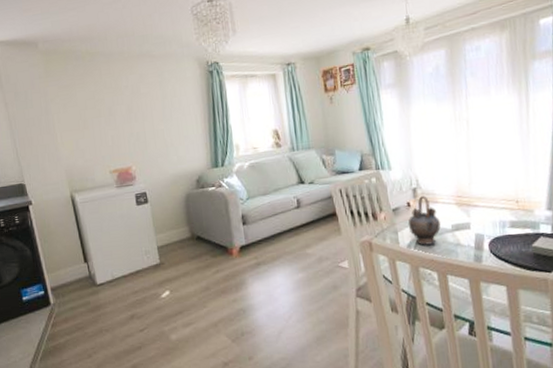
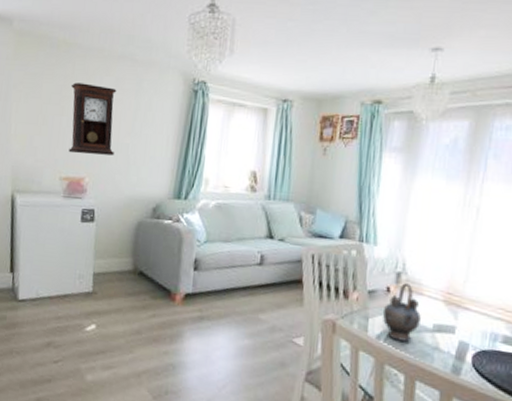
pendulum clock: none [101,84,153,148] -> present [68,83,117,156]

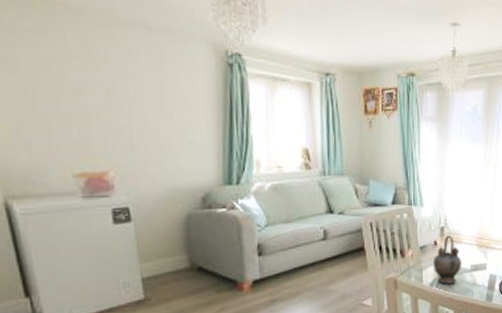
pendulum clock: present [68,83,117,156] -> none [64,54,142,144]

